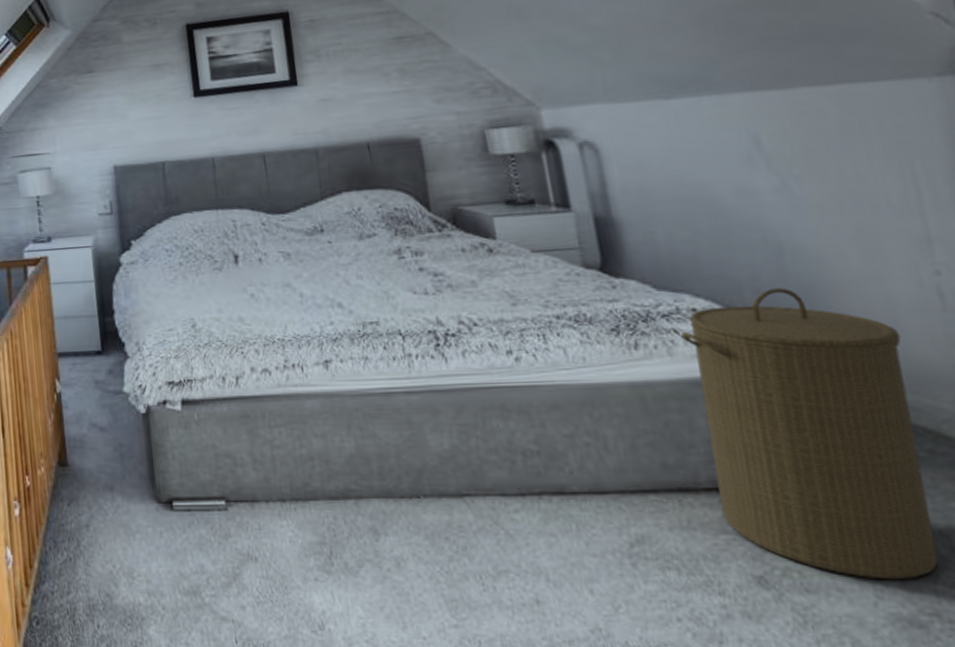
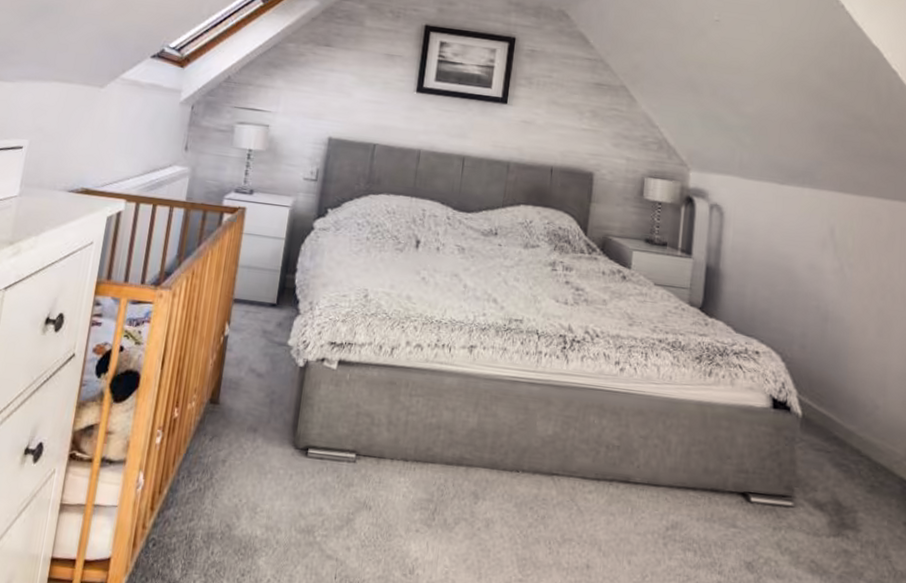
laundry hamper: present [681,288,939,580] -> none [736,345,885,575]

